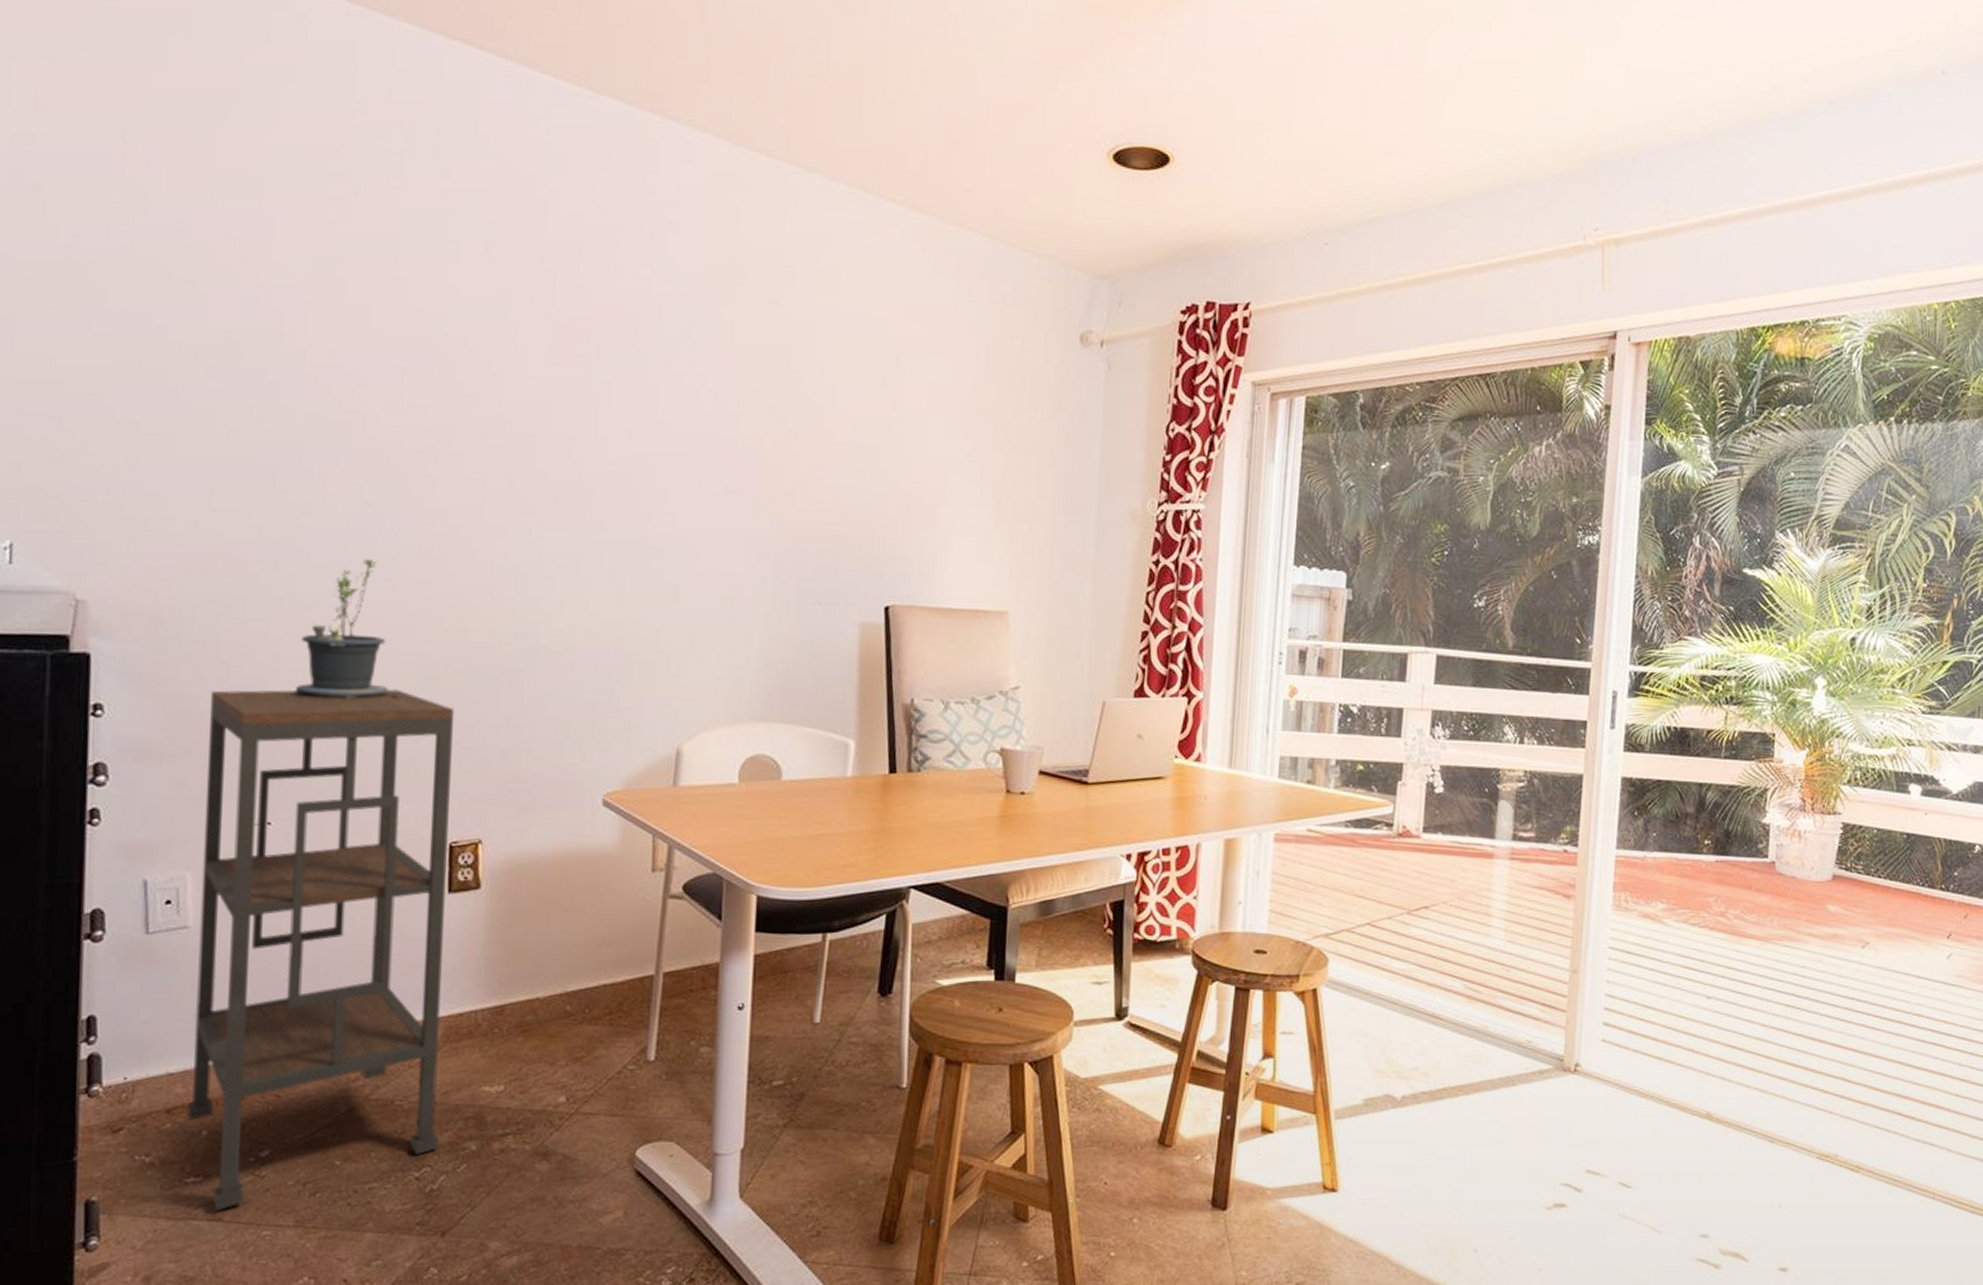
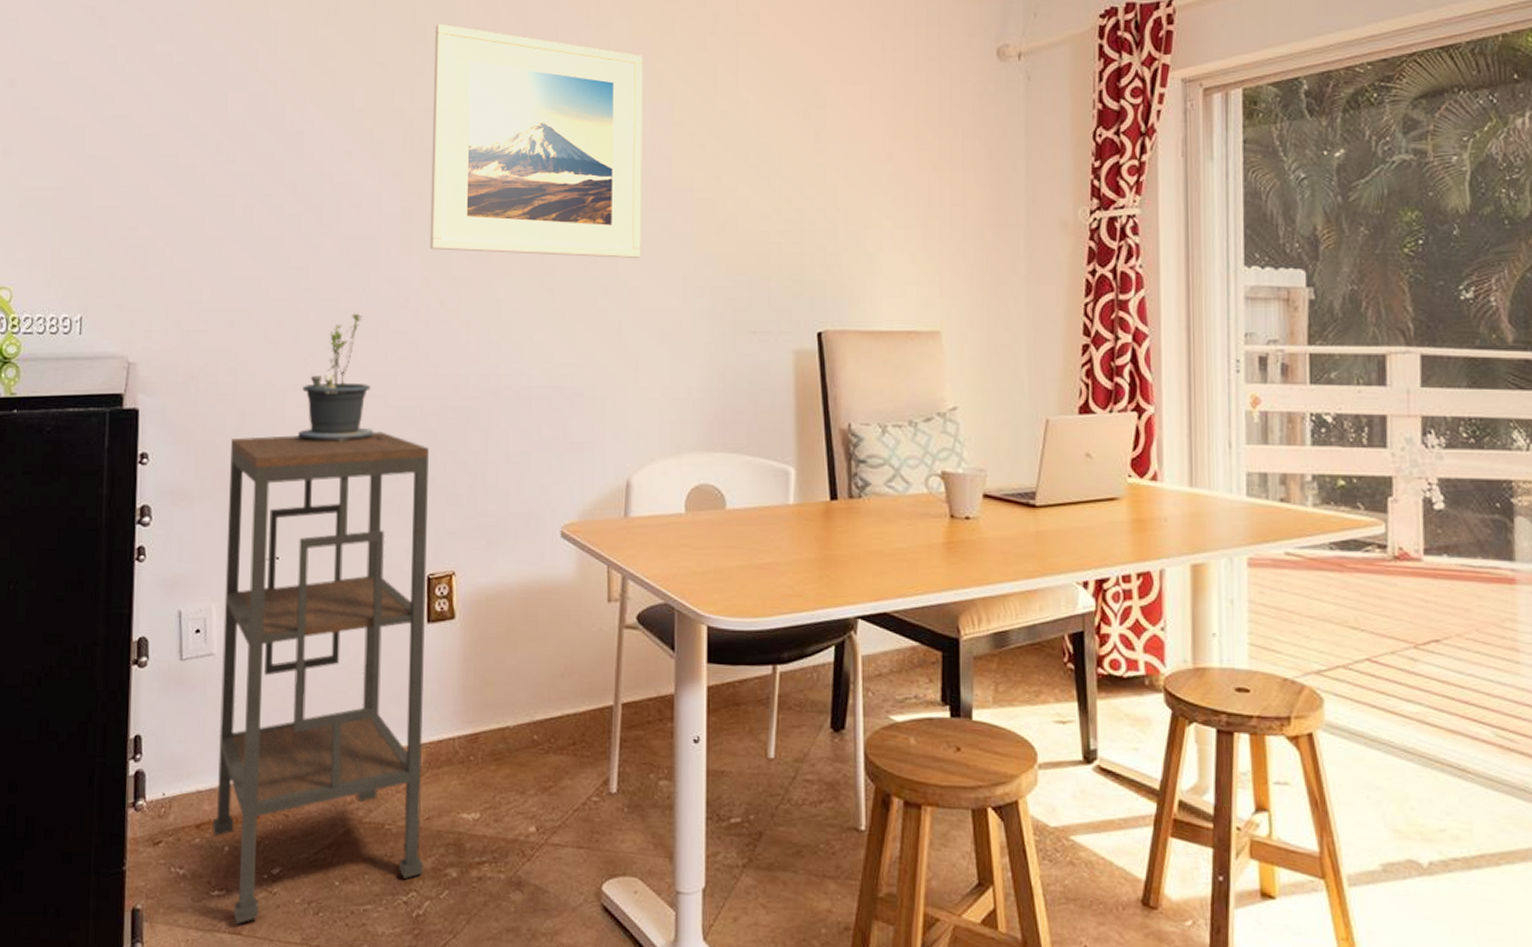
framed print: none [459,241,712,519] -> present [430,23,643,258]

